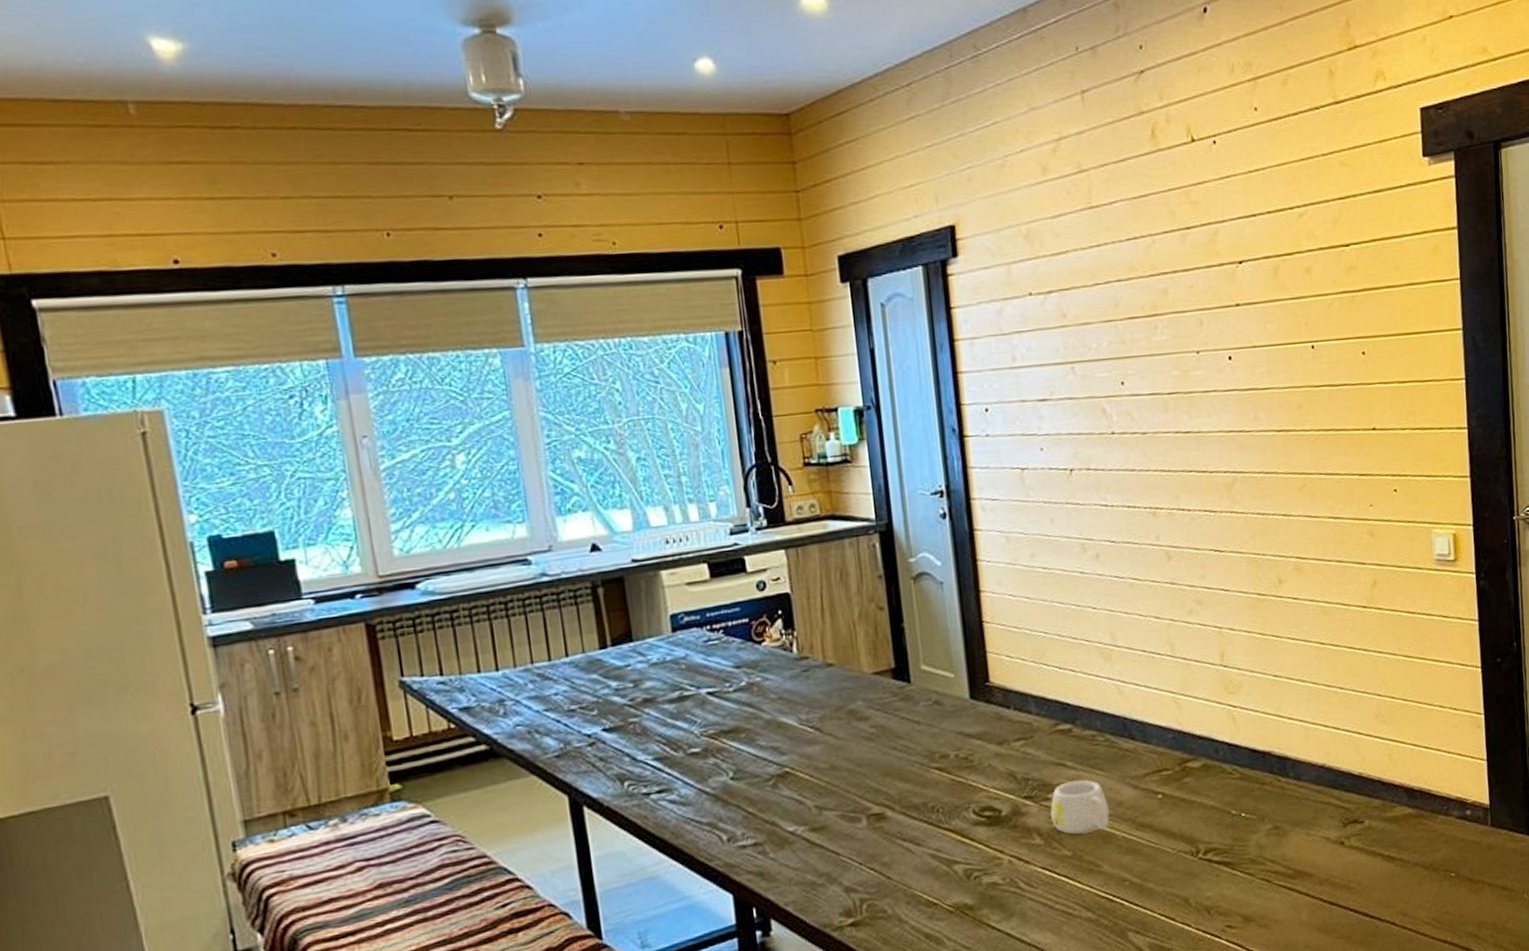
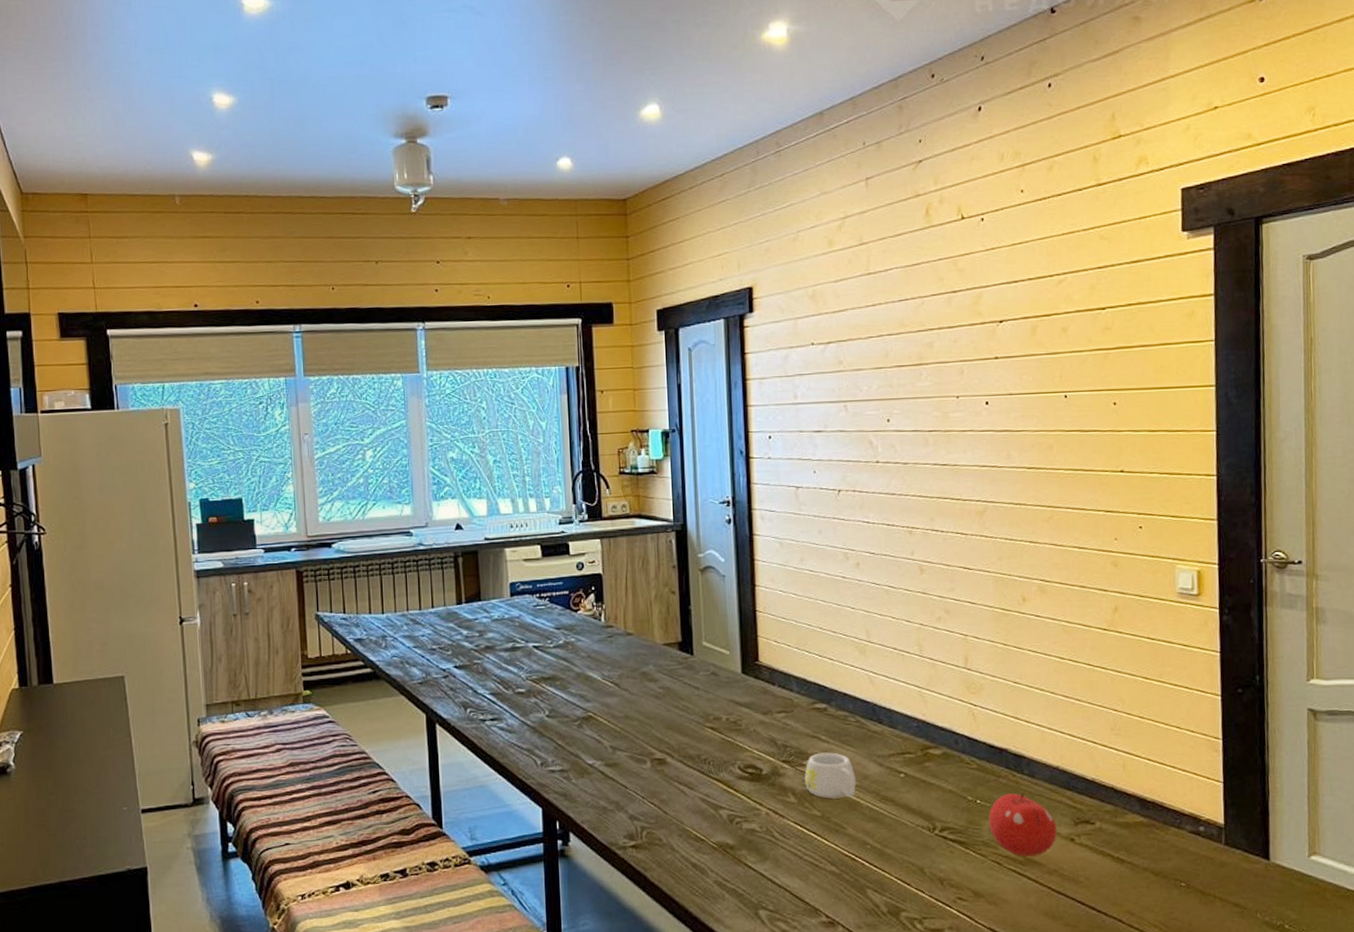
fruit: none [1255,796,1327,870] -> present [989,791,1058,858]

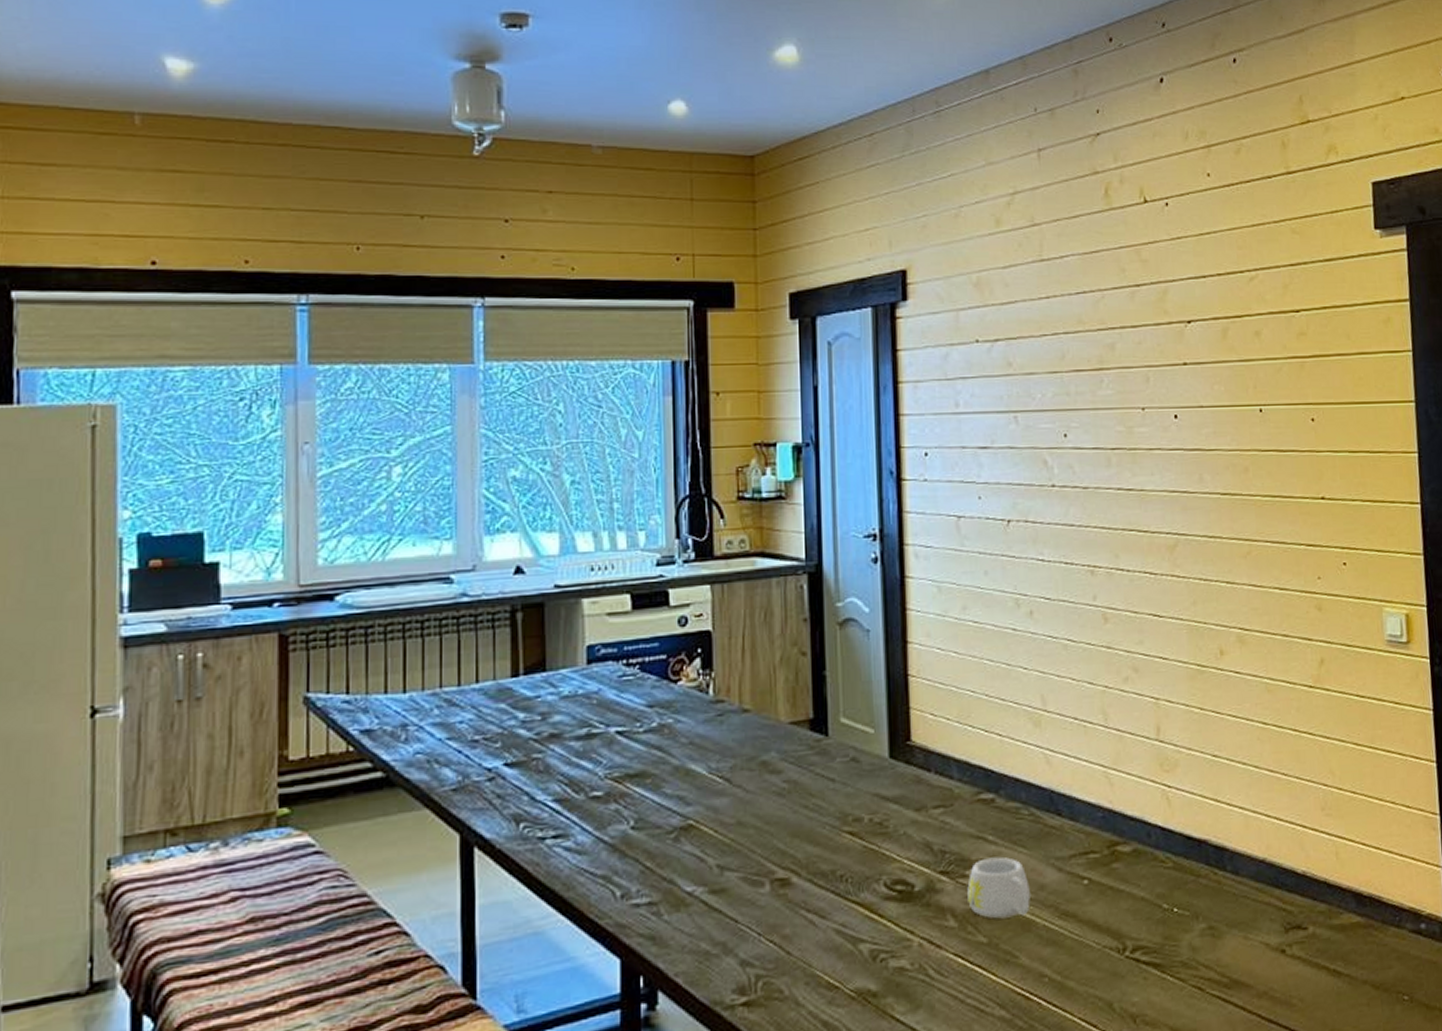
fruit: present [989,791,1058,858] -> none [1188,892,1266,979]

